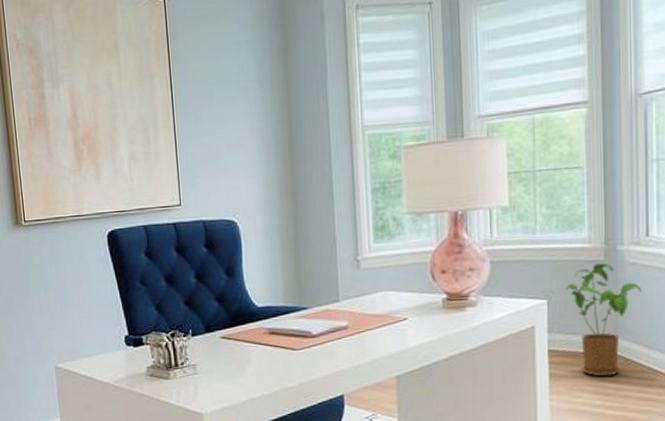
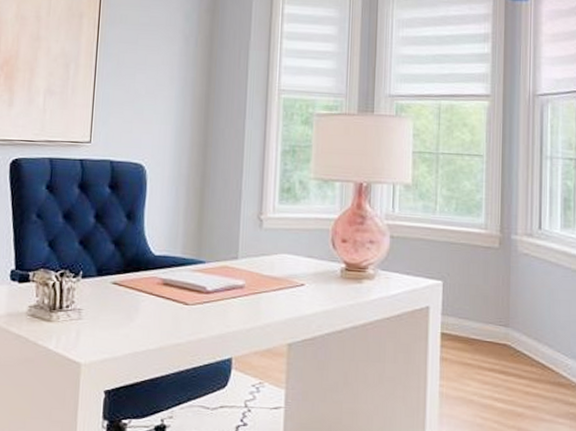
house plant: present [566,262,642,377] -> none [461,249,533,367]

